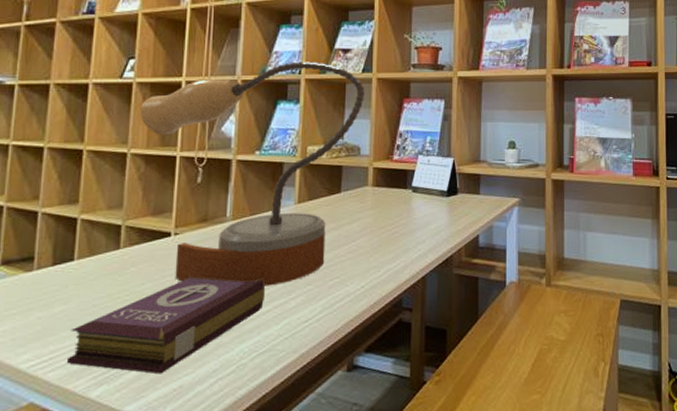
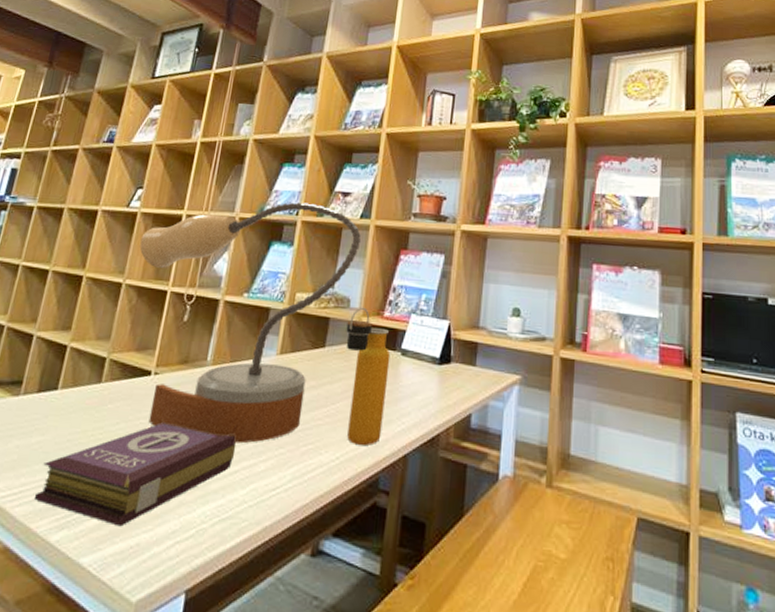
water bottle: none [359,153,403,274] -> present [346,307,391,446]

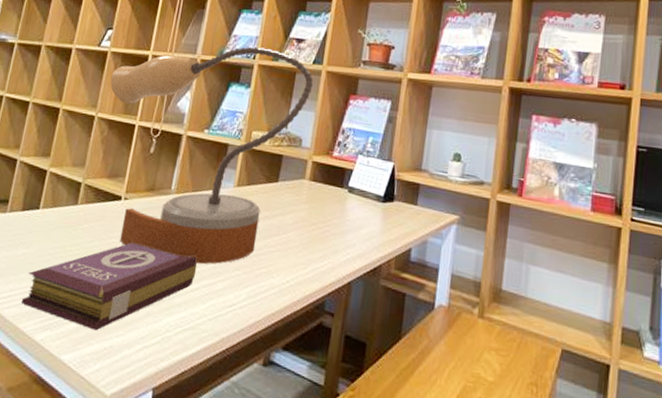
water bottle: present [346,307,391,446] -> none [297,146,338,272]

